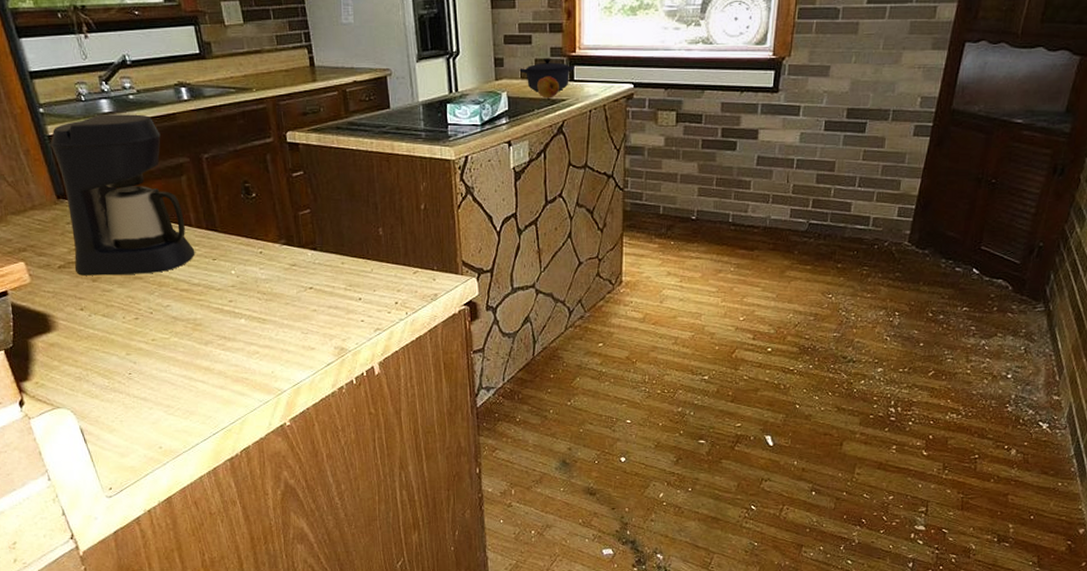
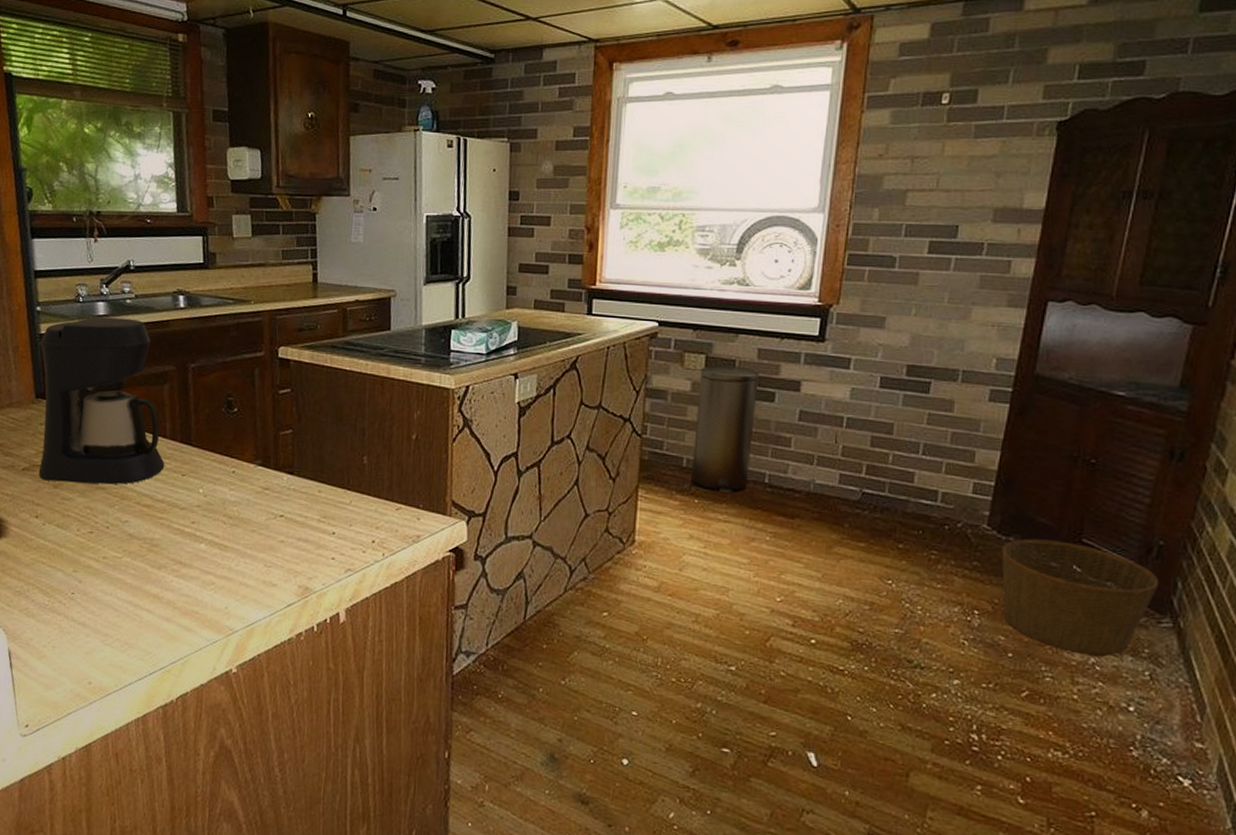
cooking pot: present [519,57,574,92] -> none [533,288,594,324]
fruit: present [537,76,560,99] -> none [551,308,576,332]
pedal bin: none [668,120,723,233] -> present [691,364,759,493]
basket: none [917,250,1037,338] -> present [1001,538,1159,656]

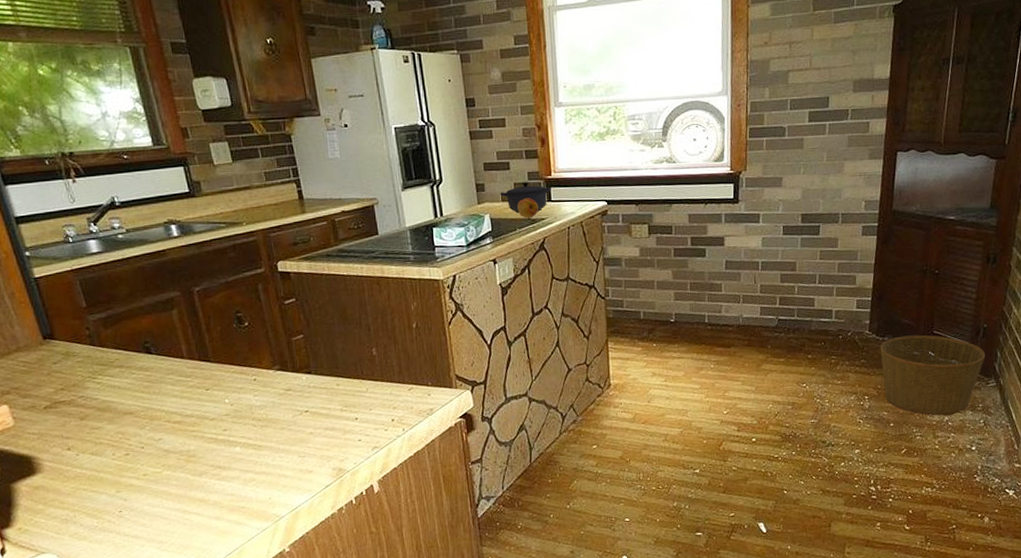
coffee maker: present [38,316,165,485] -> none [36,252,188,415]
cooking pot: none [533,288,594,324] -> present [500,181,551,213]
fruit: none [551,308,576,332] -> present [517,198,539,219]
pedal bin: present [691,364,759,493] -> none [645,230,693,336]

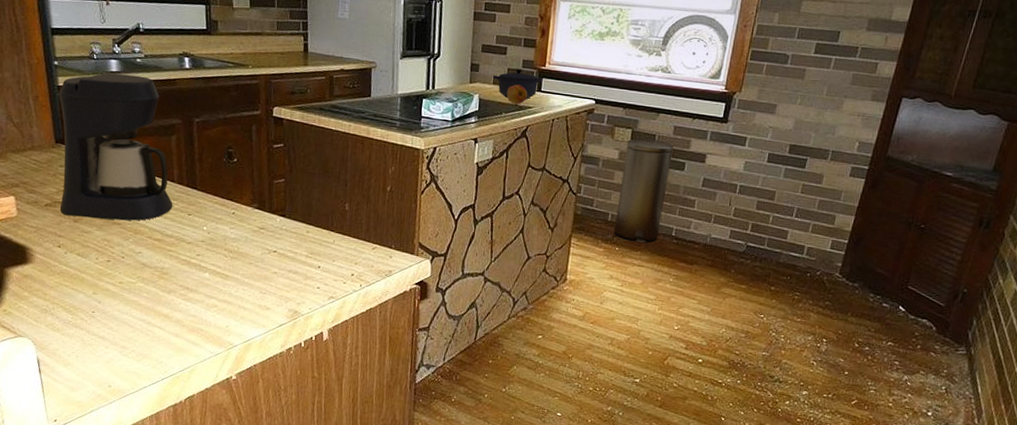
coffee maker: none [36,252,188,415] -> present [58,72,173,221]
pedal bin: none [645,230,693,336] -> present [614,137,674,243]
basket: present [880,335,986,415] -> none [844,285,961,375]

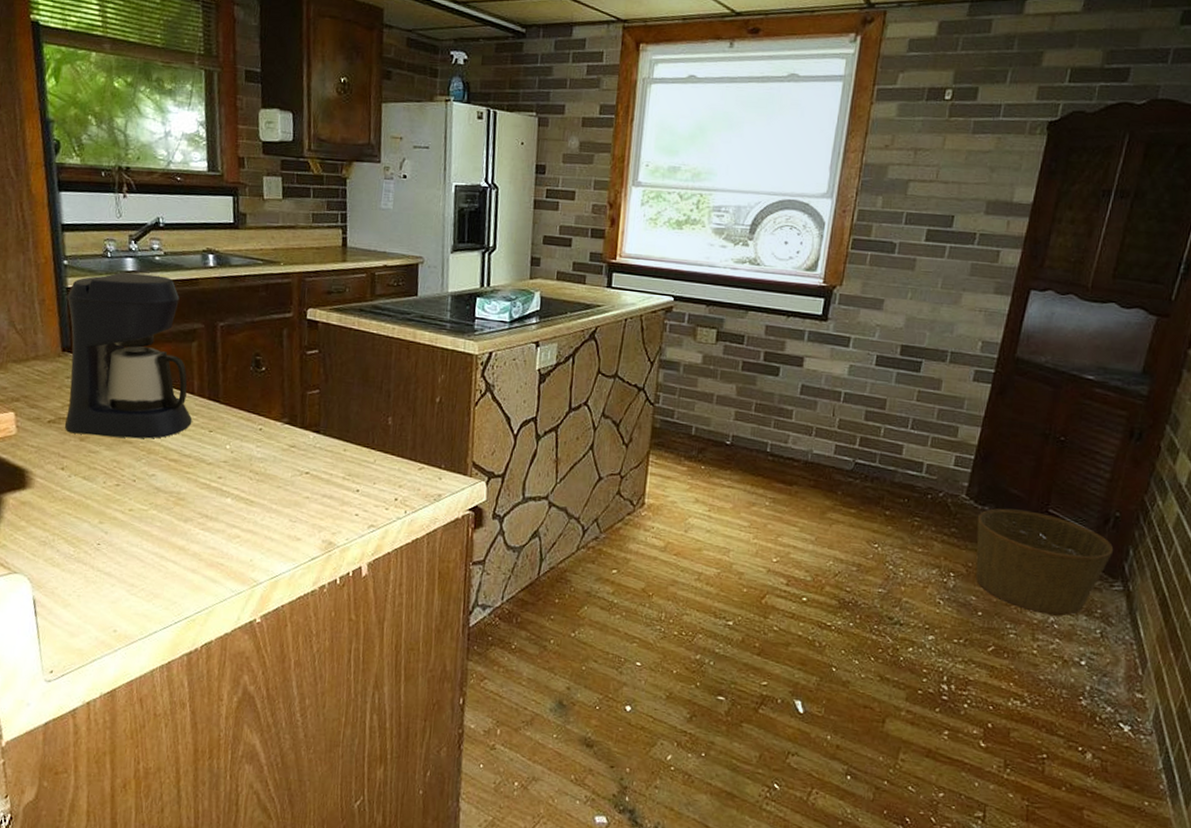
cooking pot: present [492,68,543,99] -> none [555,261,614,296]
fruit: present [507,84,528,105] -> none [572,280,597,303]
pedal bin: present [614,137,674,243] -> none [699,339,766,461]
basket: none [844,285,961,375] -> present [975,508,1114,616]

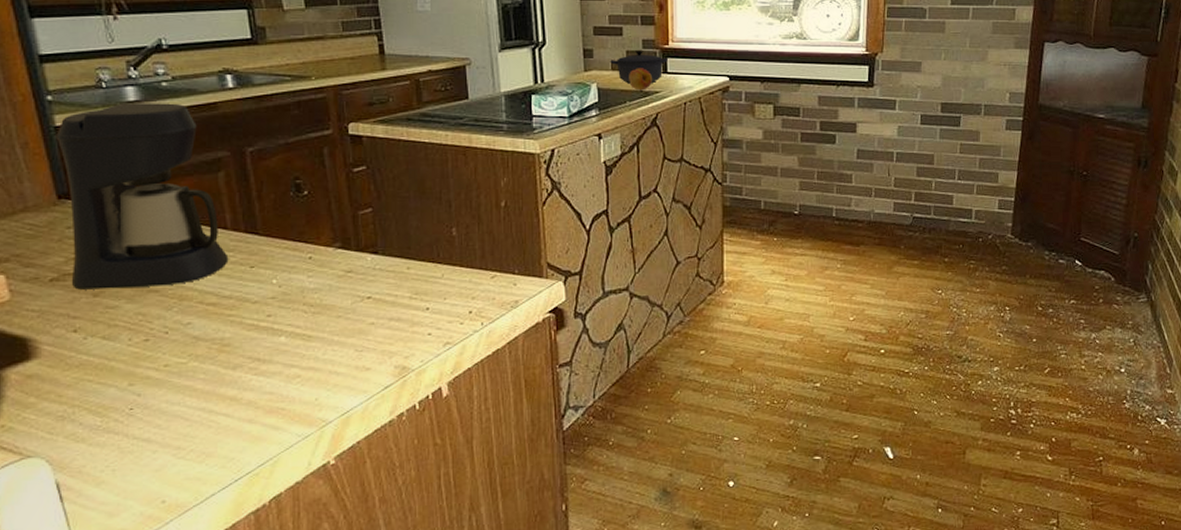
cooking pot: none [555,261,614,296] -> present [610,49,668,84]
fruit: none [572,280,597,303] -> present [629,68,653,91]
basket: present [975,508,1114,616] -> none [1023,241,1136,331]

